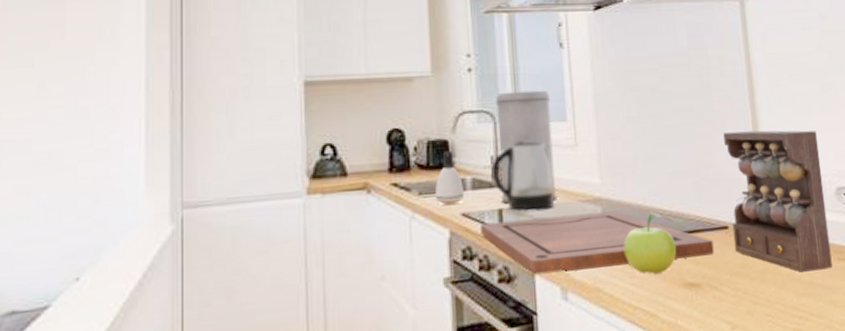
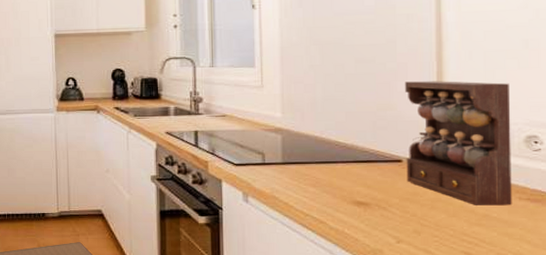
soap dispenser: present [434,150,464,206] -> none [146,86,168,126]
cutting board: present [480,211,714,275] -> none [180,139,385,182]
kettle: present [491,140,555,211] -> none [190,81,241,134]
canister: present [495,90,557,204] -> none [195,42,244,128]
fruit: present [623,211,685,274] -> none [299,143,359,191]

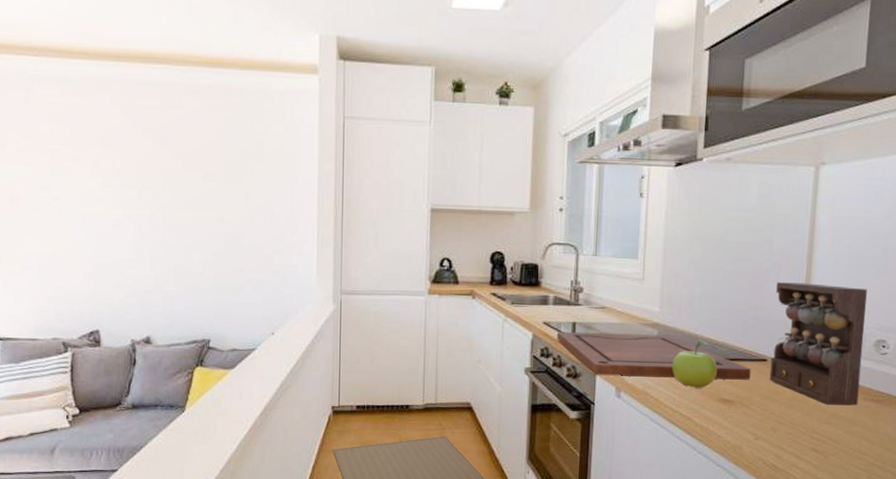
cutting board: none [180,139,385,182] -> present [557,331,751,380]
fruit: none [299,143,359,191] -> present [671,339,729,388]

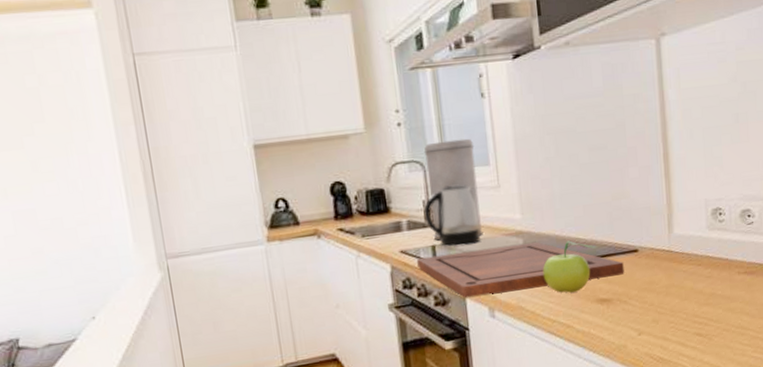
kettle: none [570,271,622,327] -> present [423,184,481,246]
canister: none [575,230,627,321] -> present [423,138,483,241]
spice rack: present [769,282,867,406] -> none [636,159,733,286]

